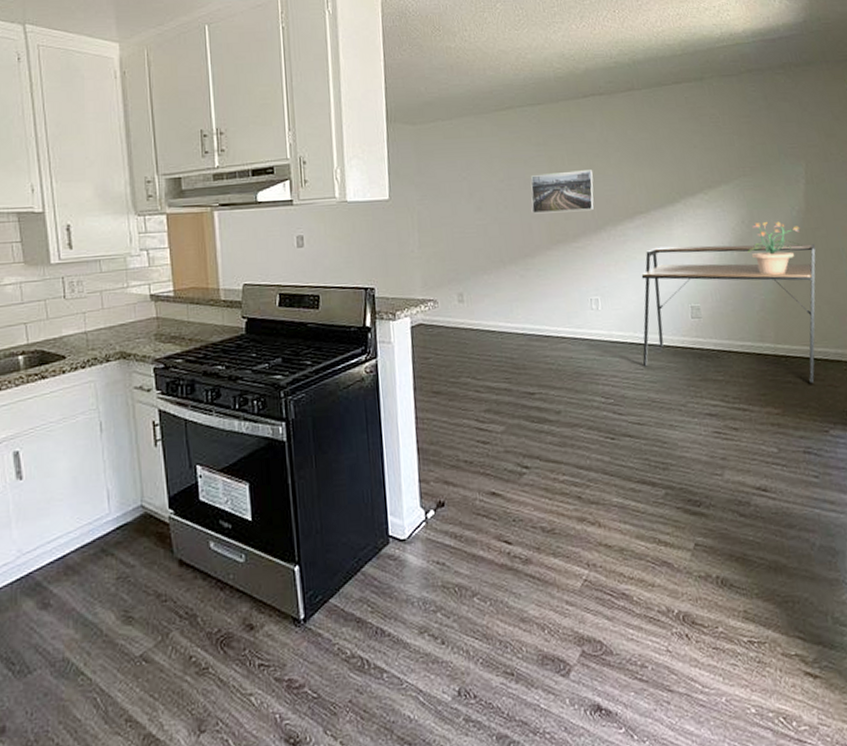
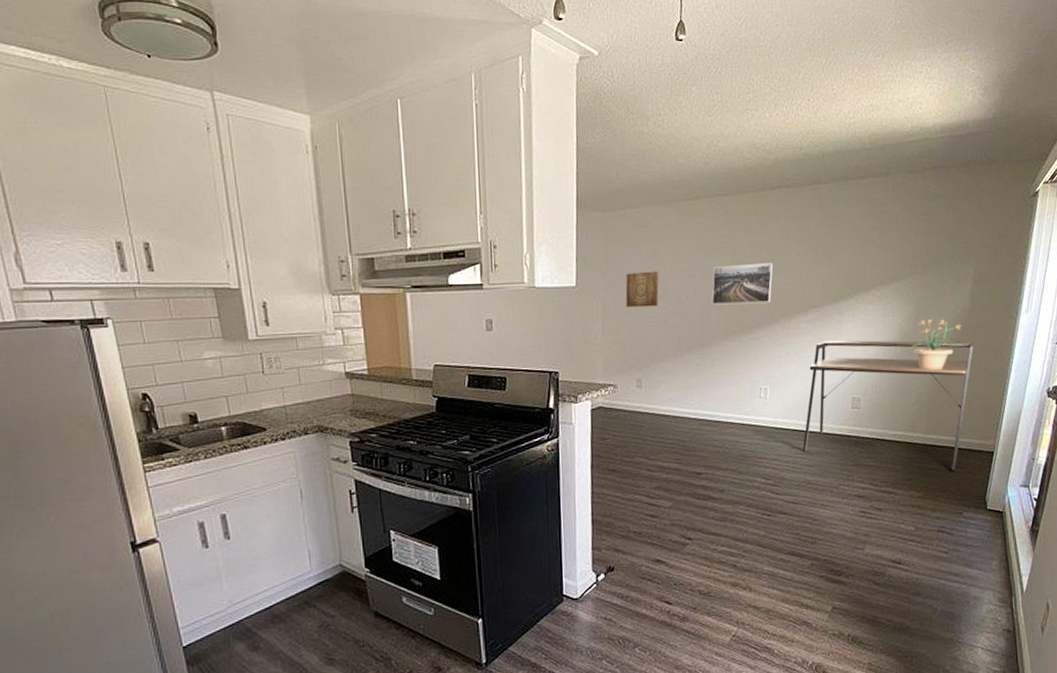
wall art: none [440,181,476,219] -> present [625,271,659,308]

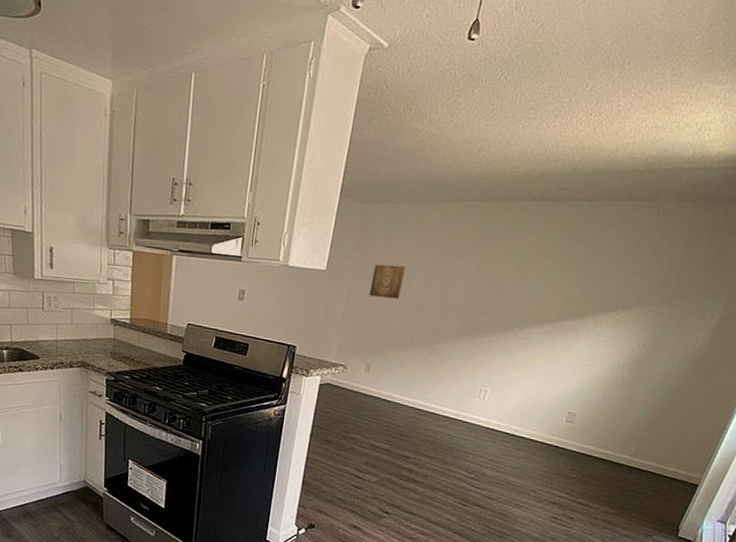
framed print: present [711,263,773,305] -> none [451,269,519,311]
desk: present [802,340,974,471] -> none [508,354,705,496]
potted plant: present [910,319,962,370] -> none [638,348,697,399]

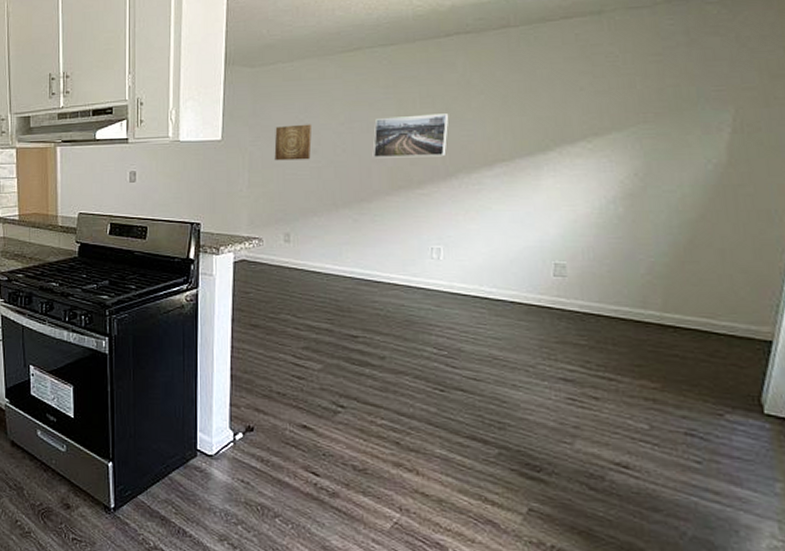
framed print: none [451,269,519,311] -> present [372,113,449,158]

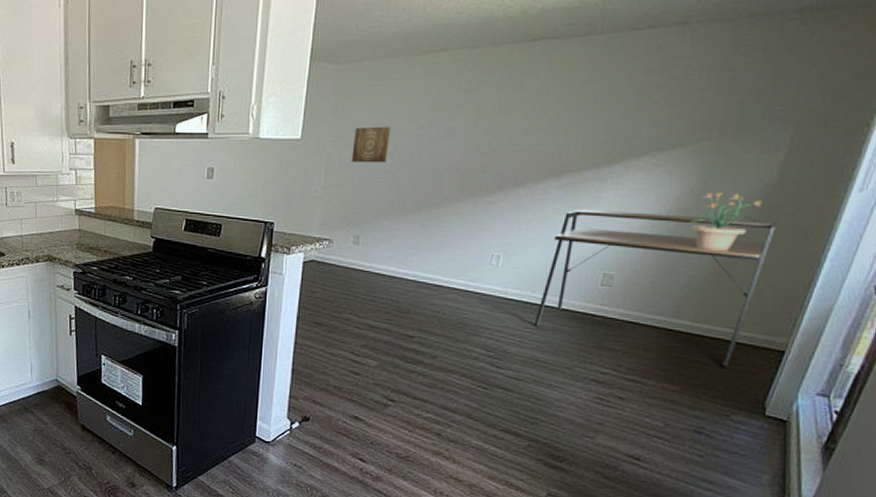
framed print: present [372,113,449,158] -> none [447,121,525,165]
desk: none [486,198,736,360] -> present [533,209,777,367]
potted plant: none [638,176,717,235] -> present [688,193,763,251]

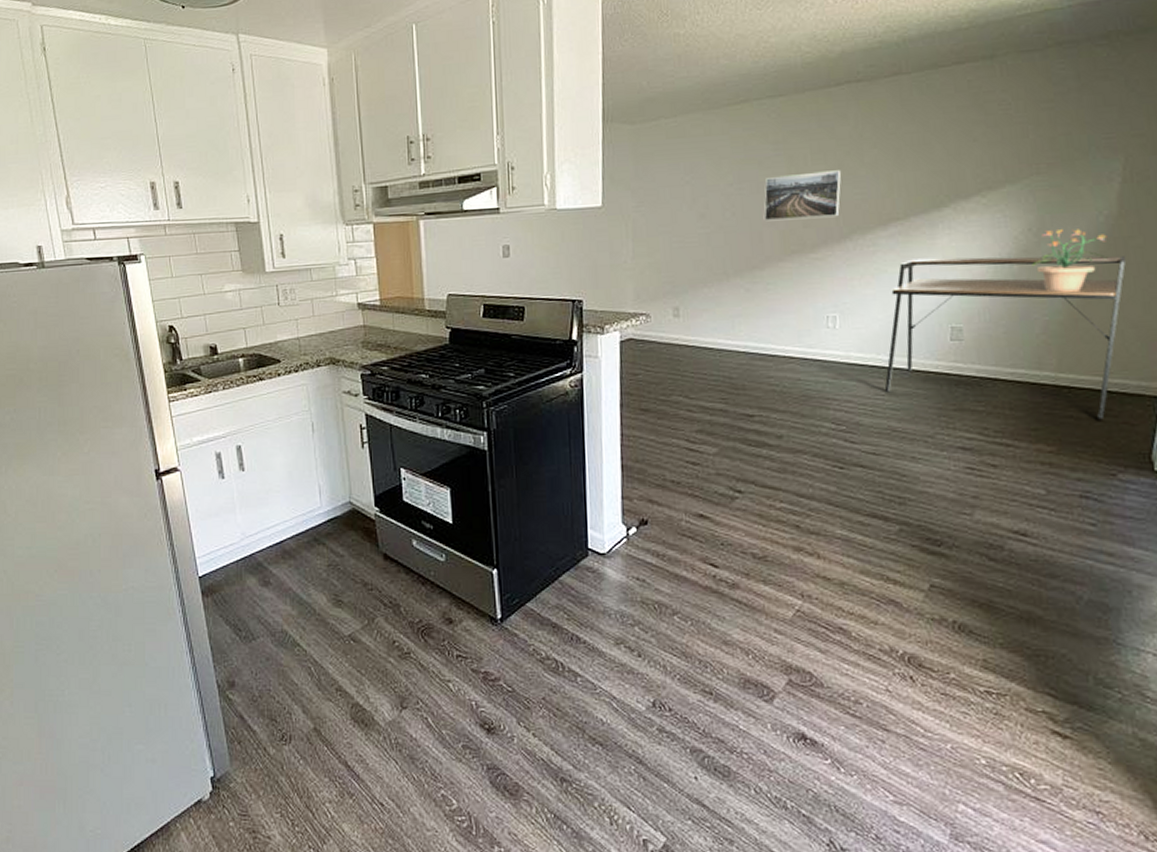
wall art: present [351,126,392,163] -> none [659,186,699,228]
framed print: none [447,121,525,165] -> present [763,170,842,221]

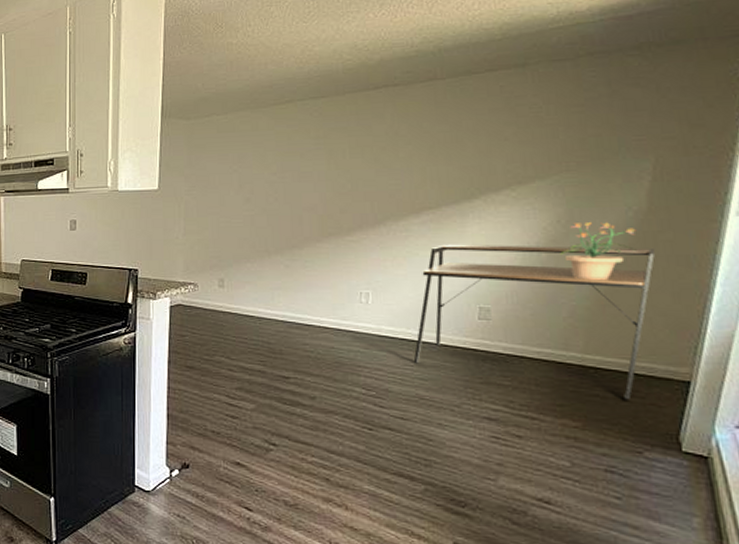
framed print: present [763,170,842,221] -> none [303,163,378,207]

